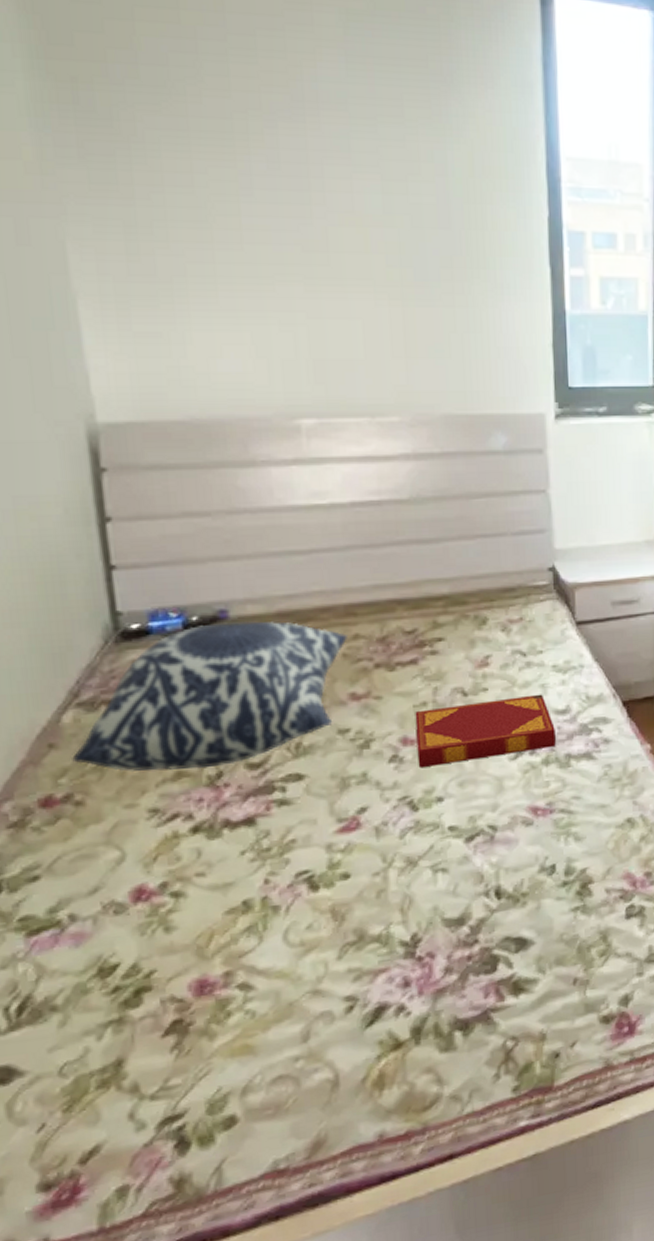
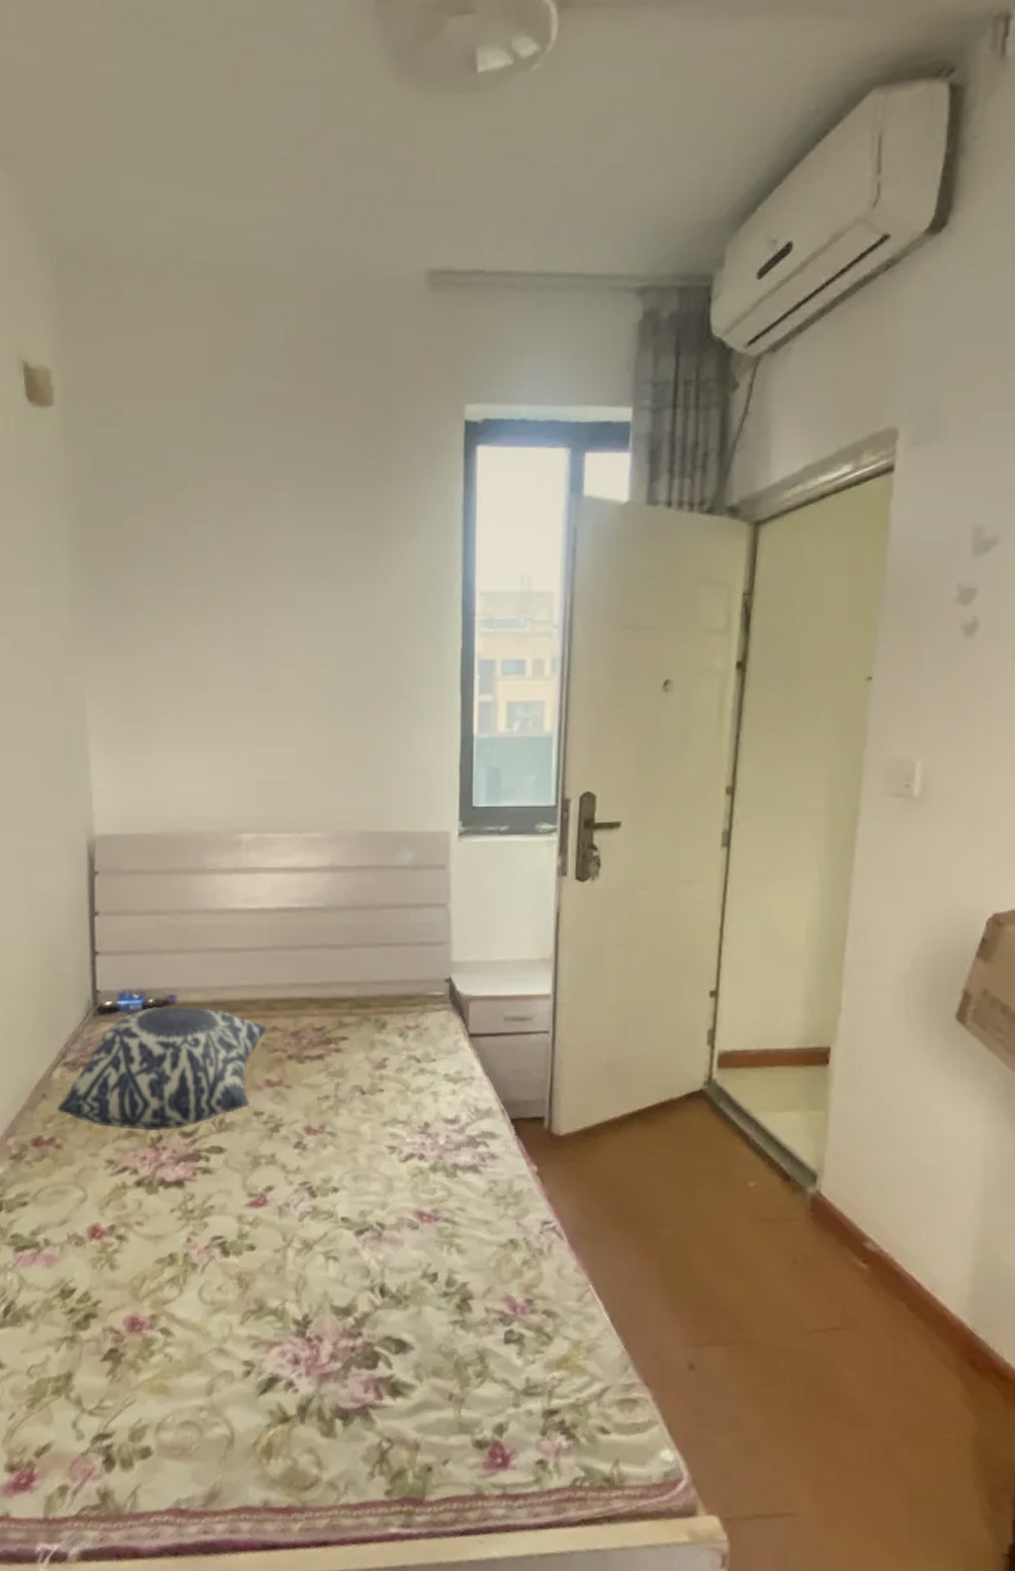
hardback book: present [415,694,556,769] -> none [318,1101,444,1158]

